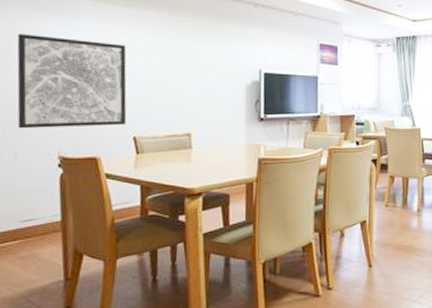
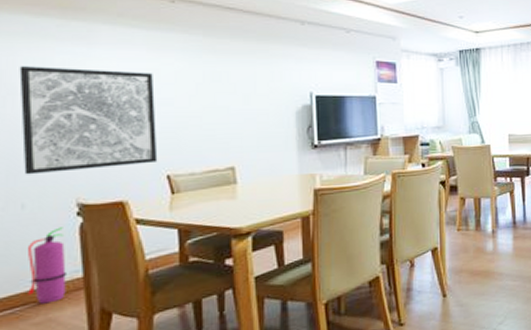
fire extinguisher: none [16,176,48,241] -> present [27,227,66,304]

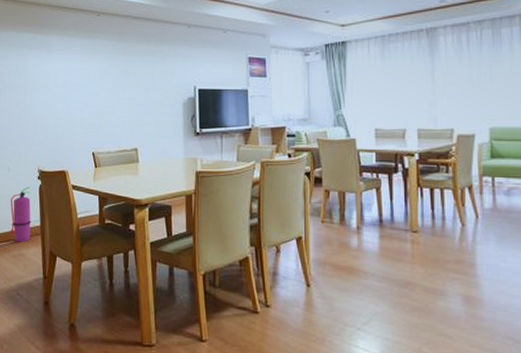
wall art: present [19,66,158,175] -> none [9,68,87,147]

